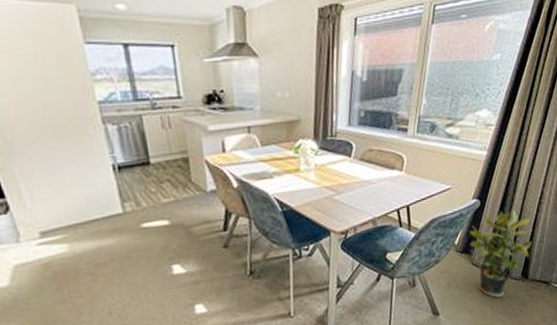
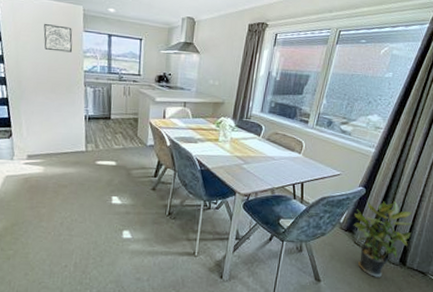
wall art: none [20,37,74,78] -> present [43,23,73,53]

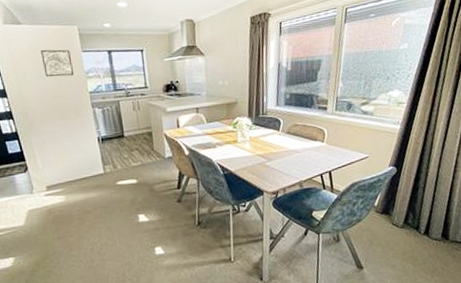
potted plant: present [353,200,412,277] -> none [388,175,451,256]

